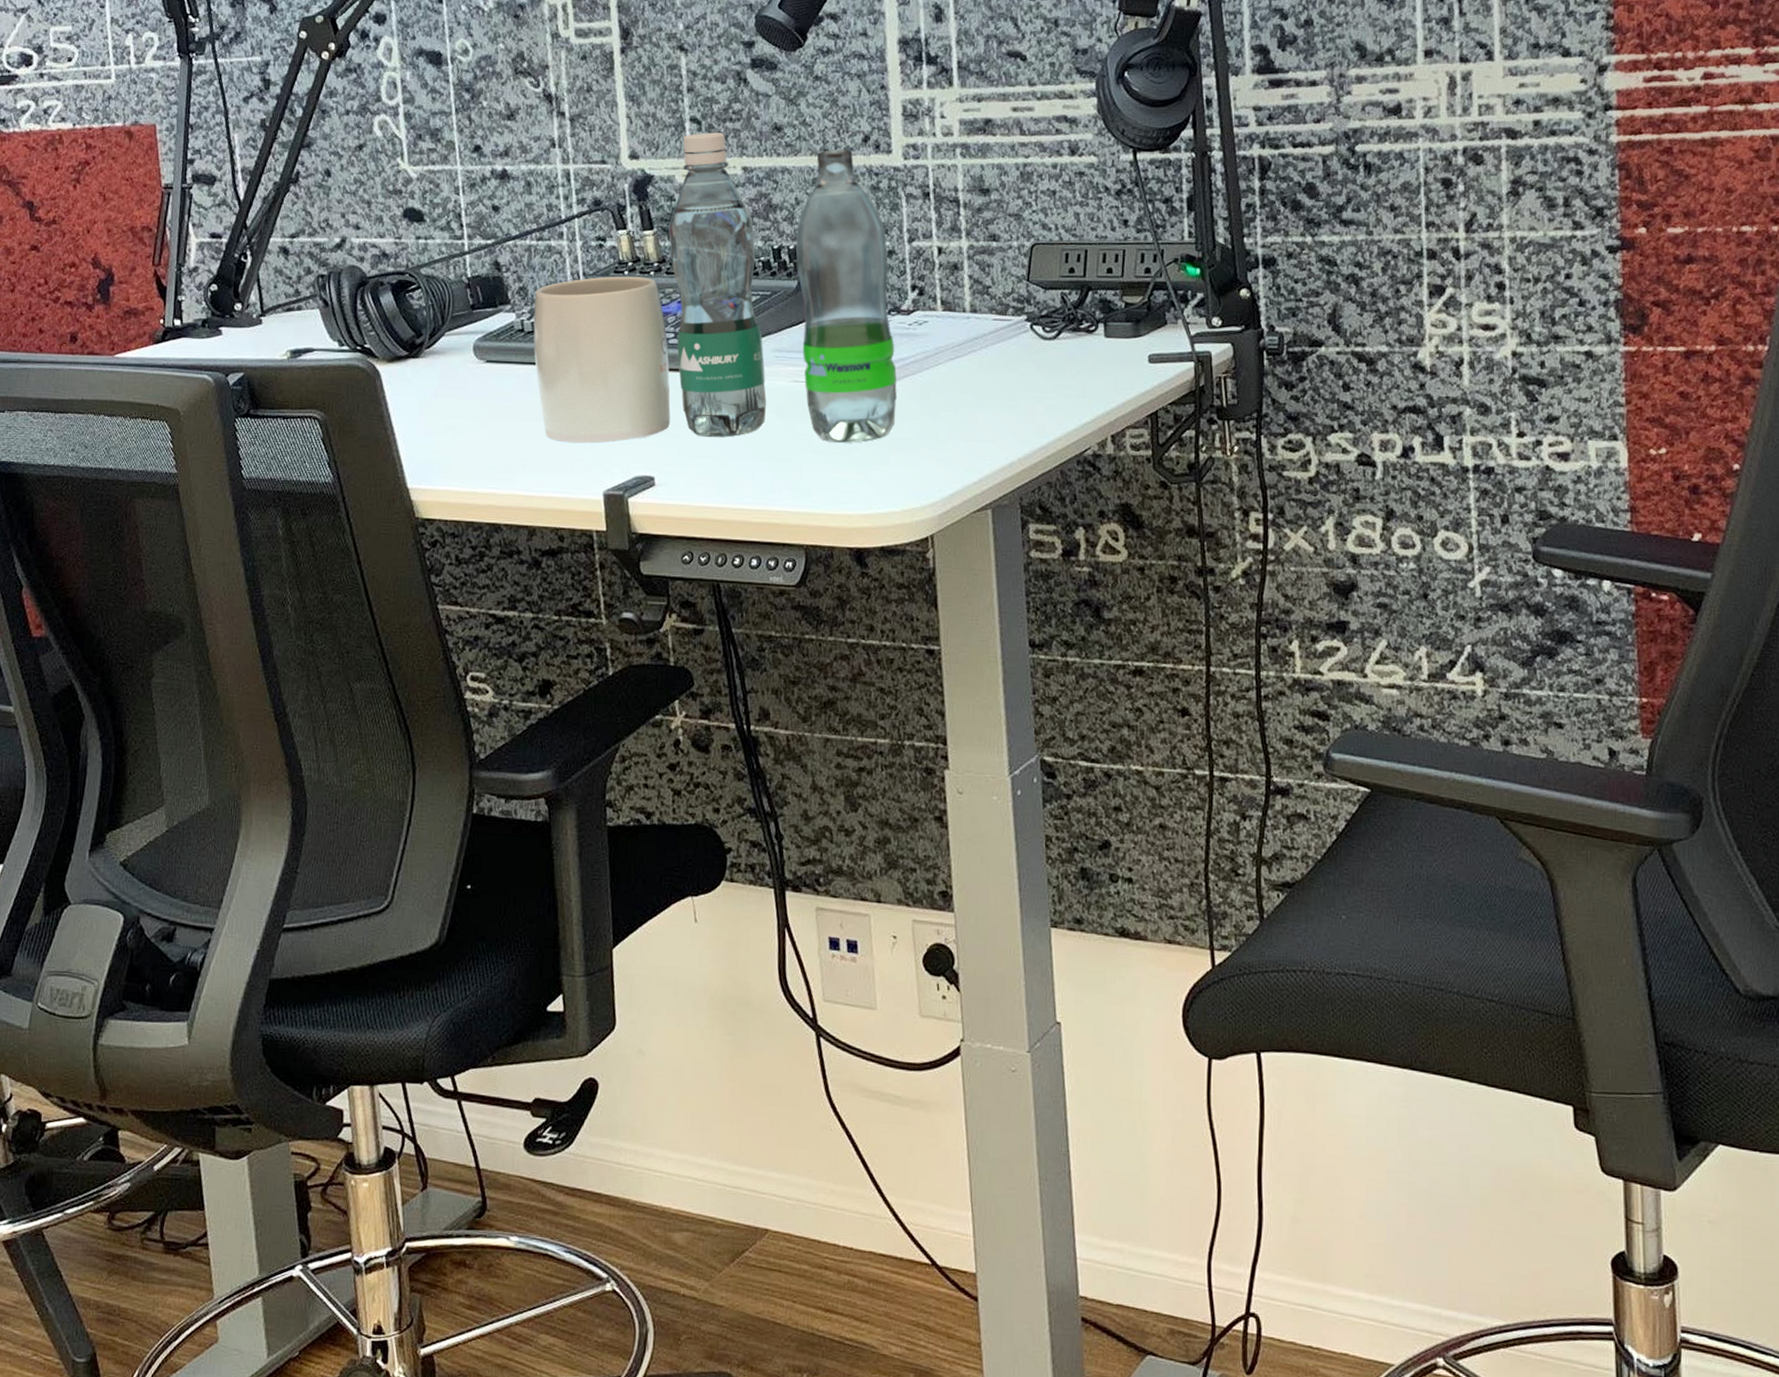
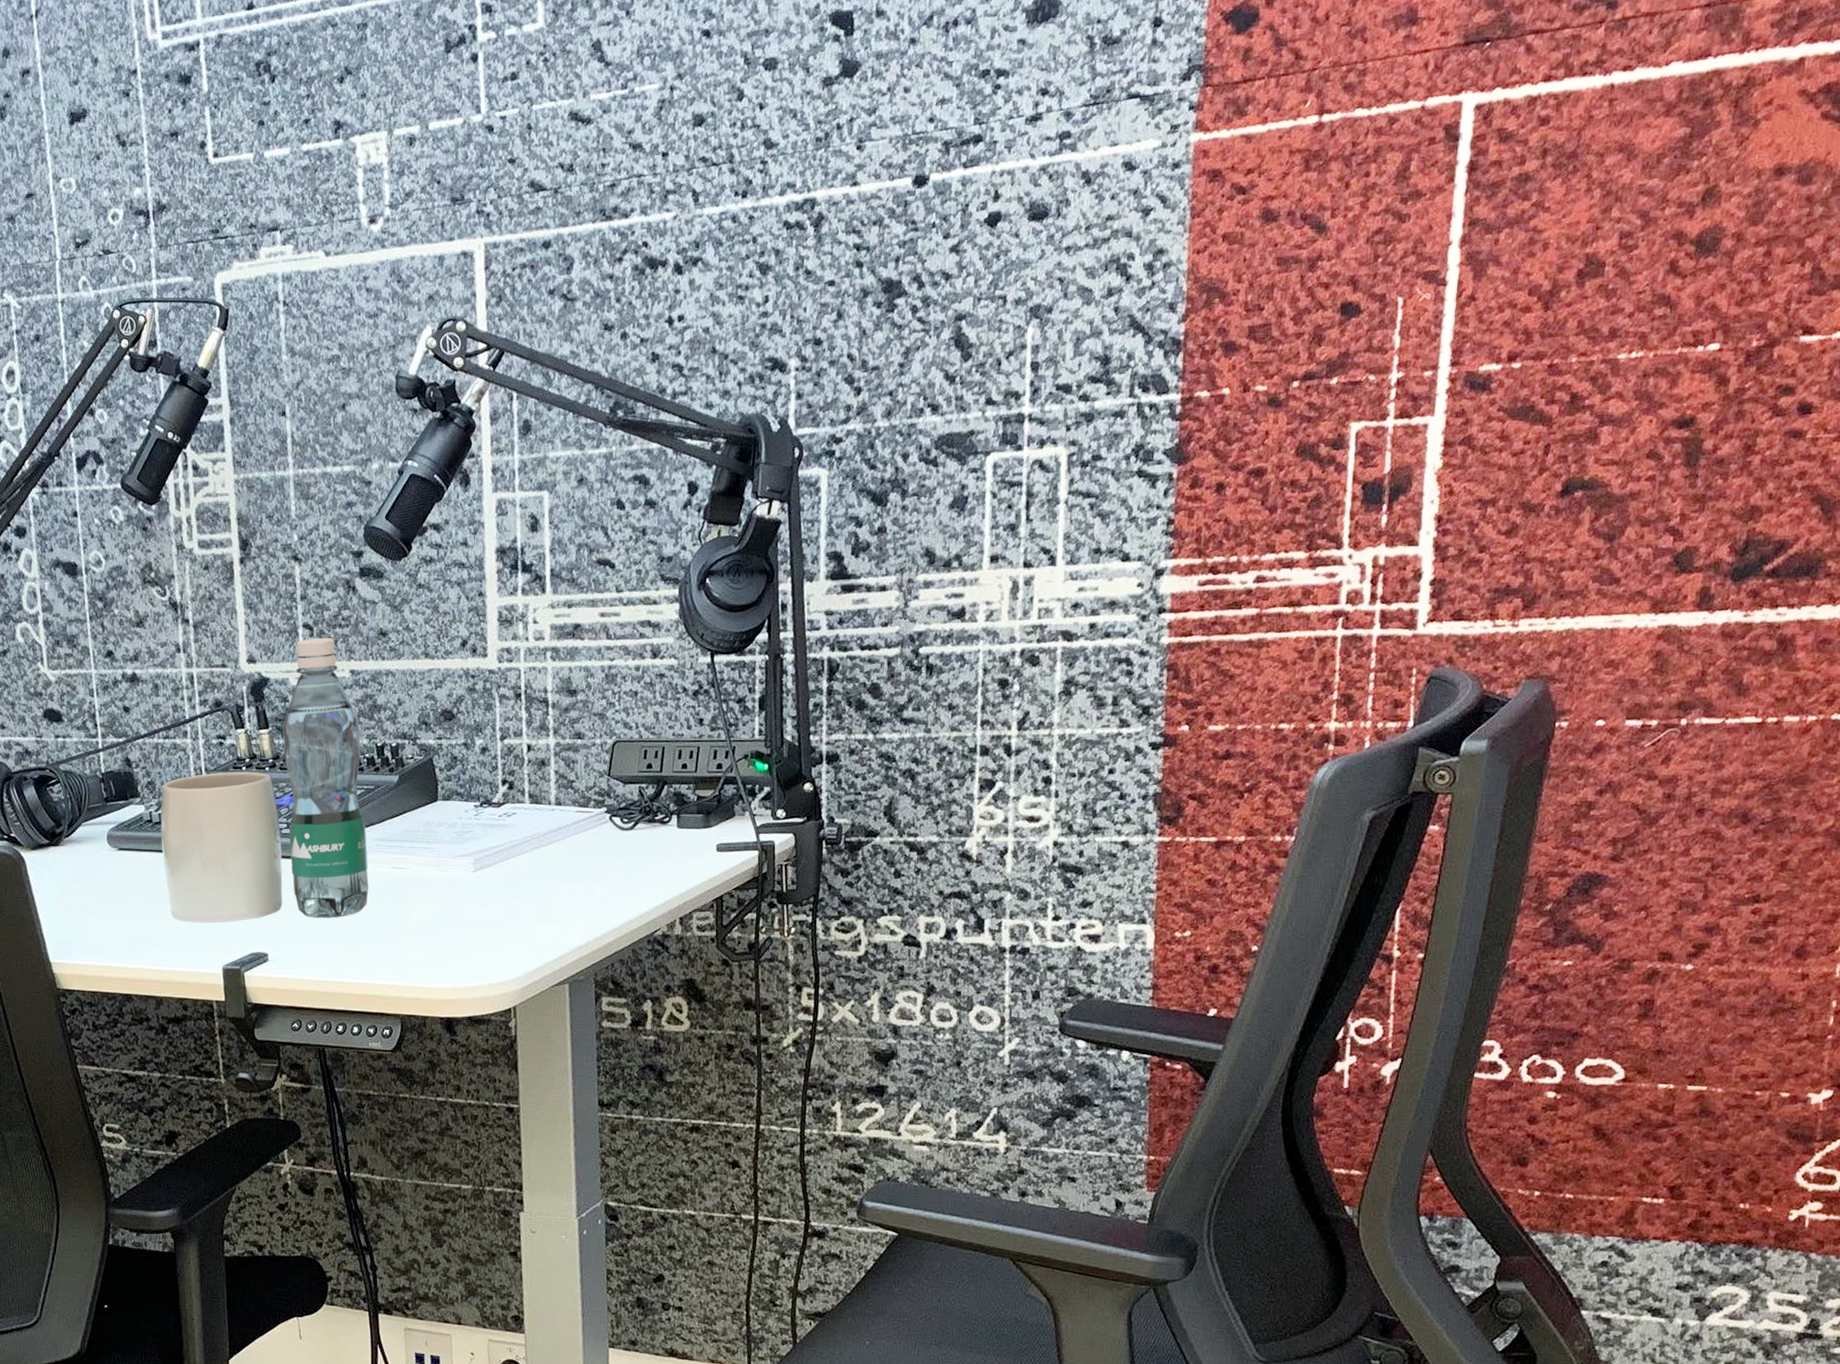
bottle: present [795,149,897,443] -> none [397,653,487,924]

